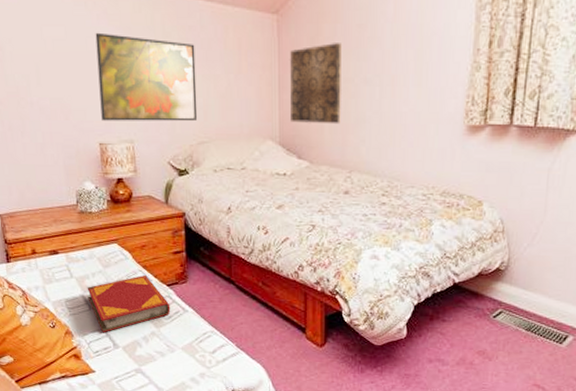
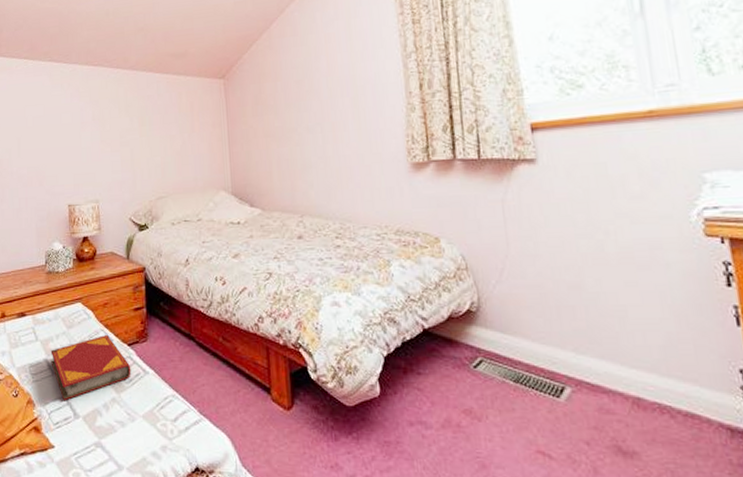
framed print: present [95,32,198,122] -> none [68,108,156,184]
wall art: present [290,43,342,124] -> none [237,98,288,173]

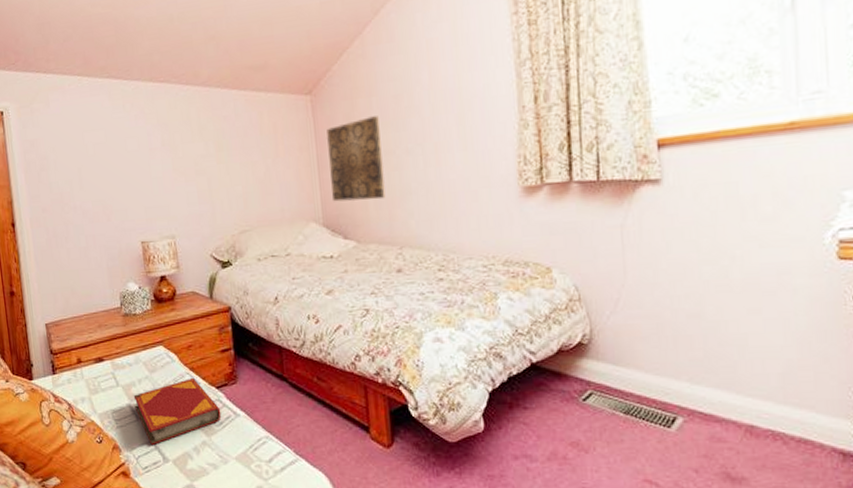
wall art: none [237,98,288,173] -> present [327,116,386,202]

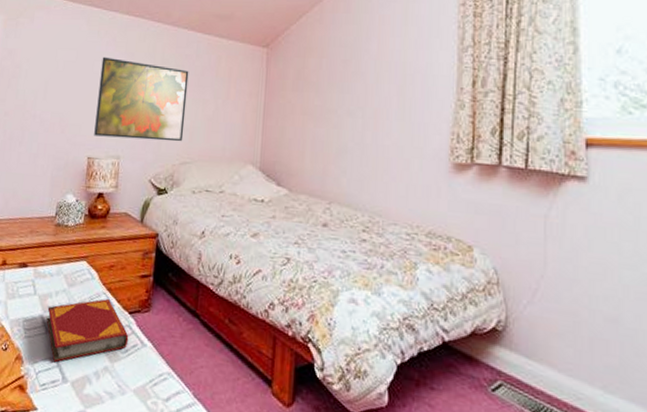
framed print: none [134,132,238,219] -> present [94,57,189,142]
wall art: present [327,116,386,202] -> none [272,76,326,154]

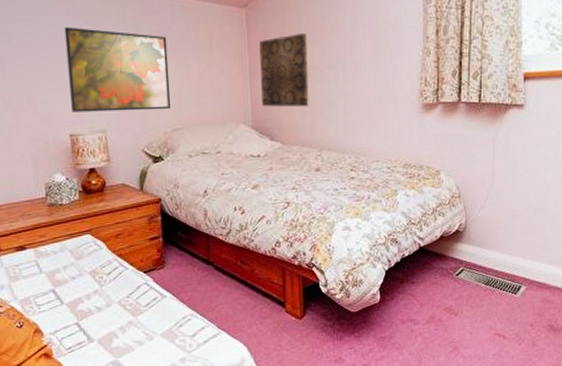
hardback book: present [46,298,129,363] -> none [58,263,148,328]
wall art: none [272,76,326,154] -> present [259,33,309,107]

